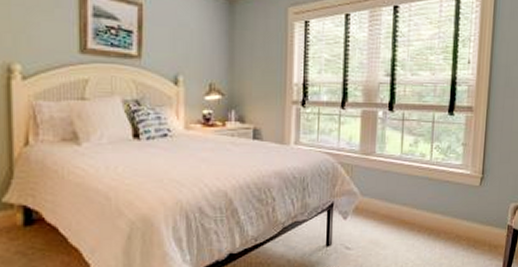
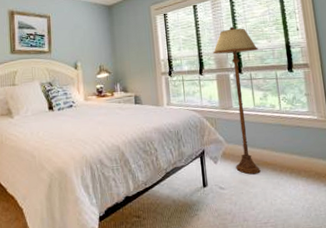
floor lamp: none [362,49,418,234] -> present [213,26,261,175]

